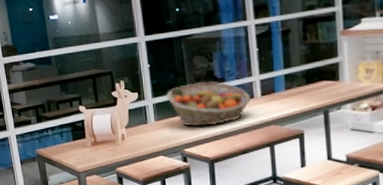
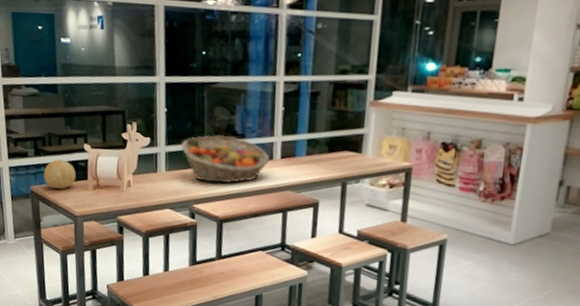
decorative ball: none [46,122,75,150] -> present [43,159,76,189]

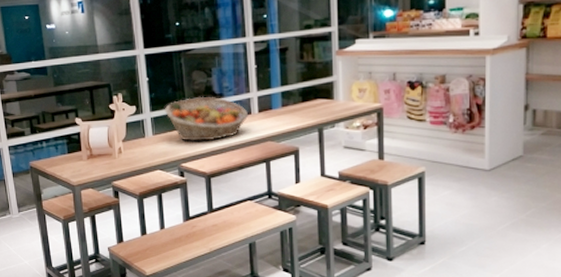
decorative ball: present [43,159,76,189] -> none [40,135,70,163]

